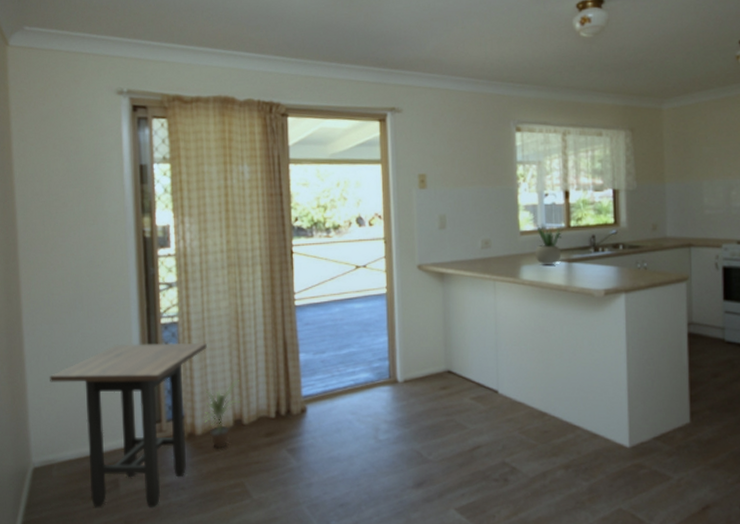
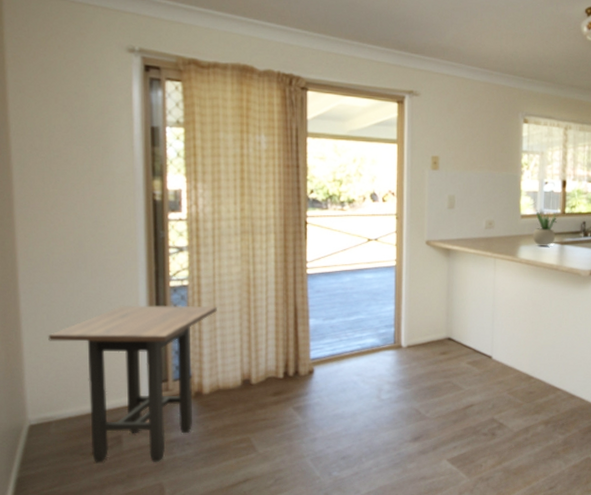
potted plant: present [204,379,241,449] -> none [212,341,250,407]

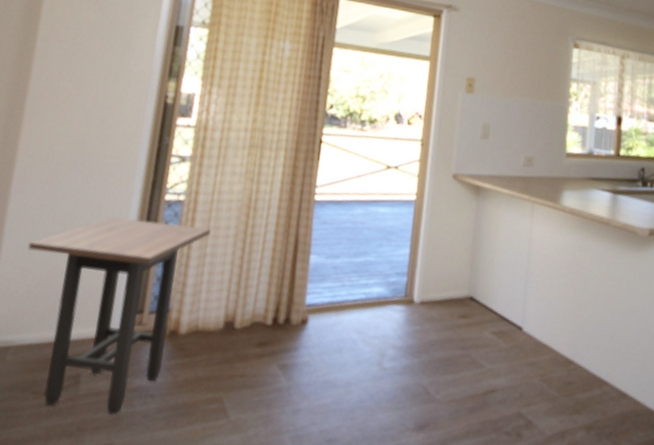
potted plant: present [532,210,558,247] -> none [579,149,611,195]

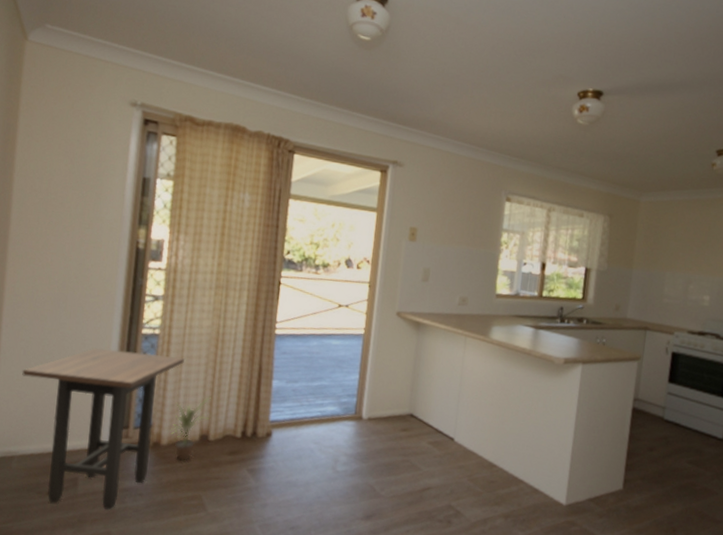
potted plant: none [191,274,241,354] -> present [171,396,212,461]

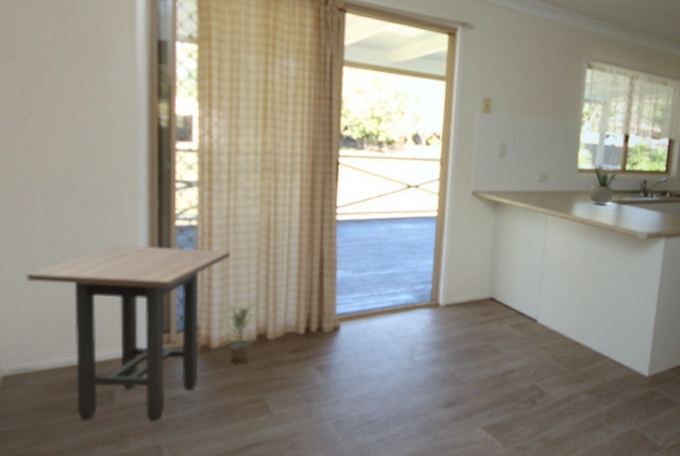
potted plant: none [506,290,535,329] -> present [588,165,618,205]

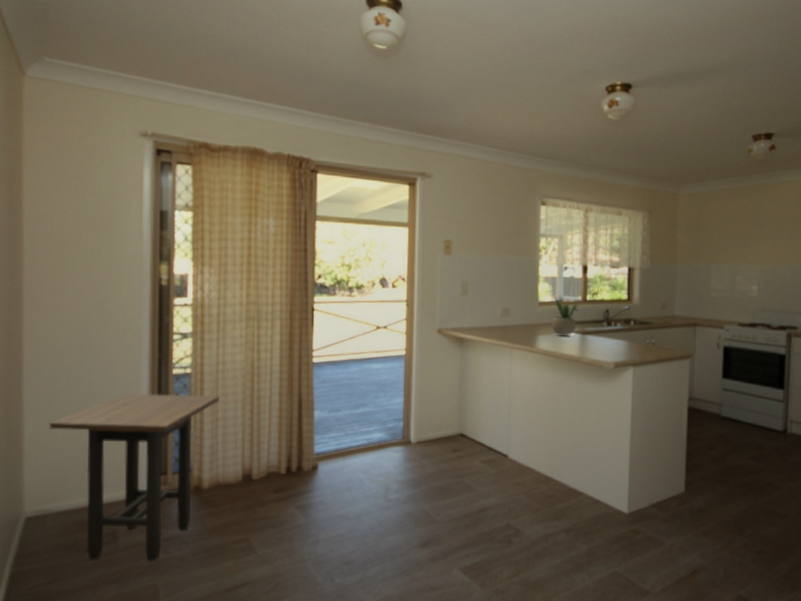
potted plant: present [222,292,268,363] -> none [212,433,252,504]

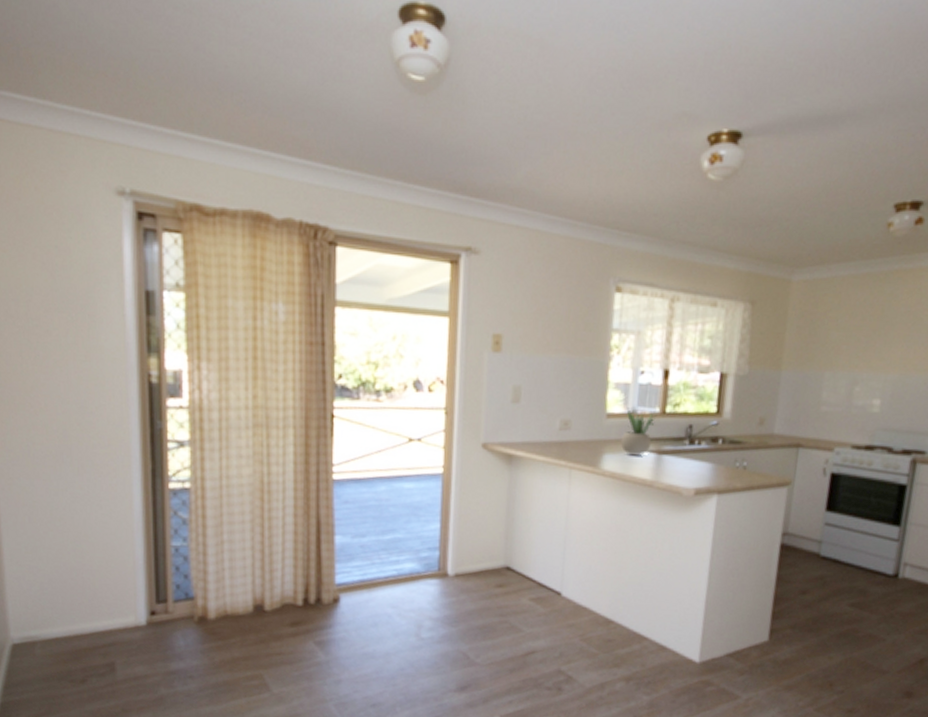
side table: present [48,393,220,561] -> none [29,509,225,696]

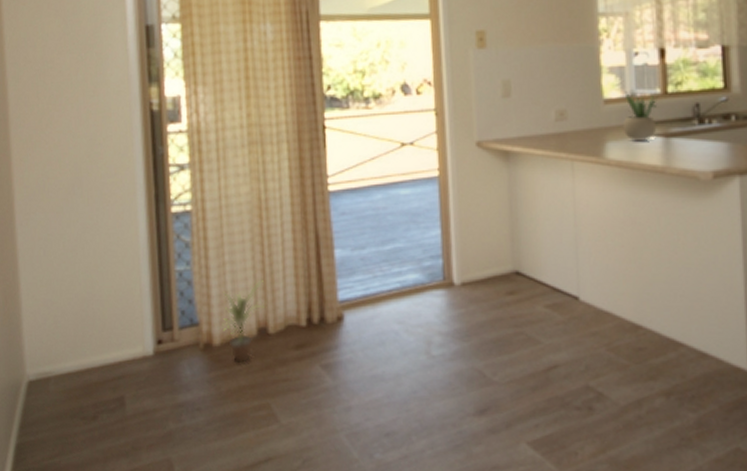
potted plant: none [218,559,263,636] -> present [222,279,266,363]

